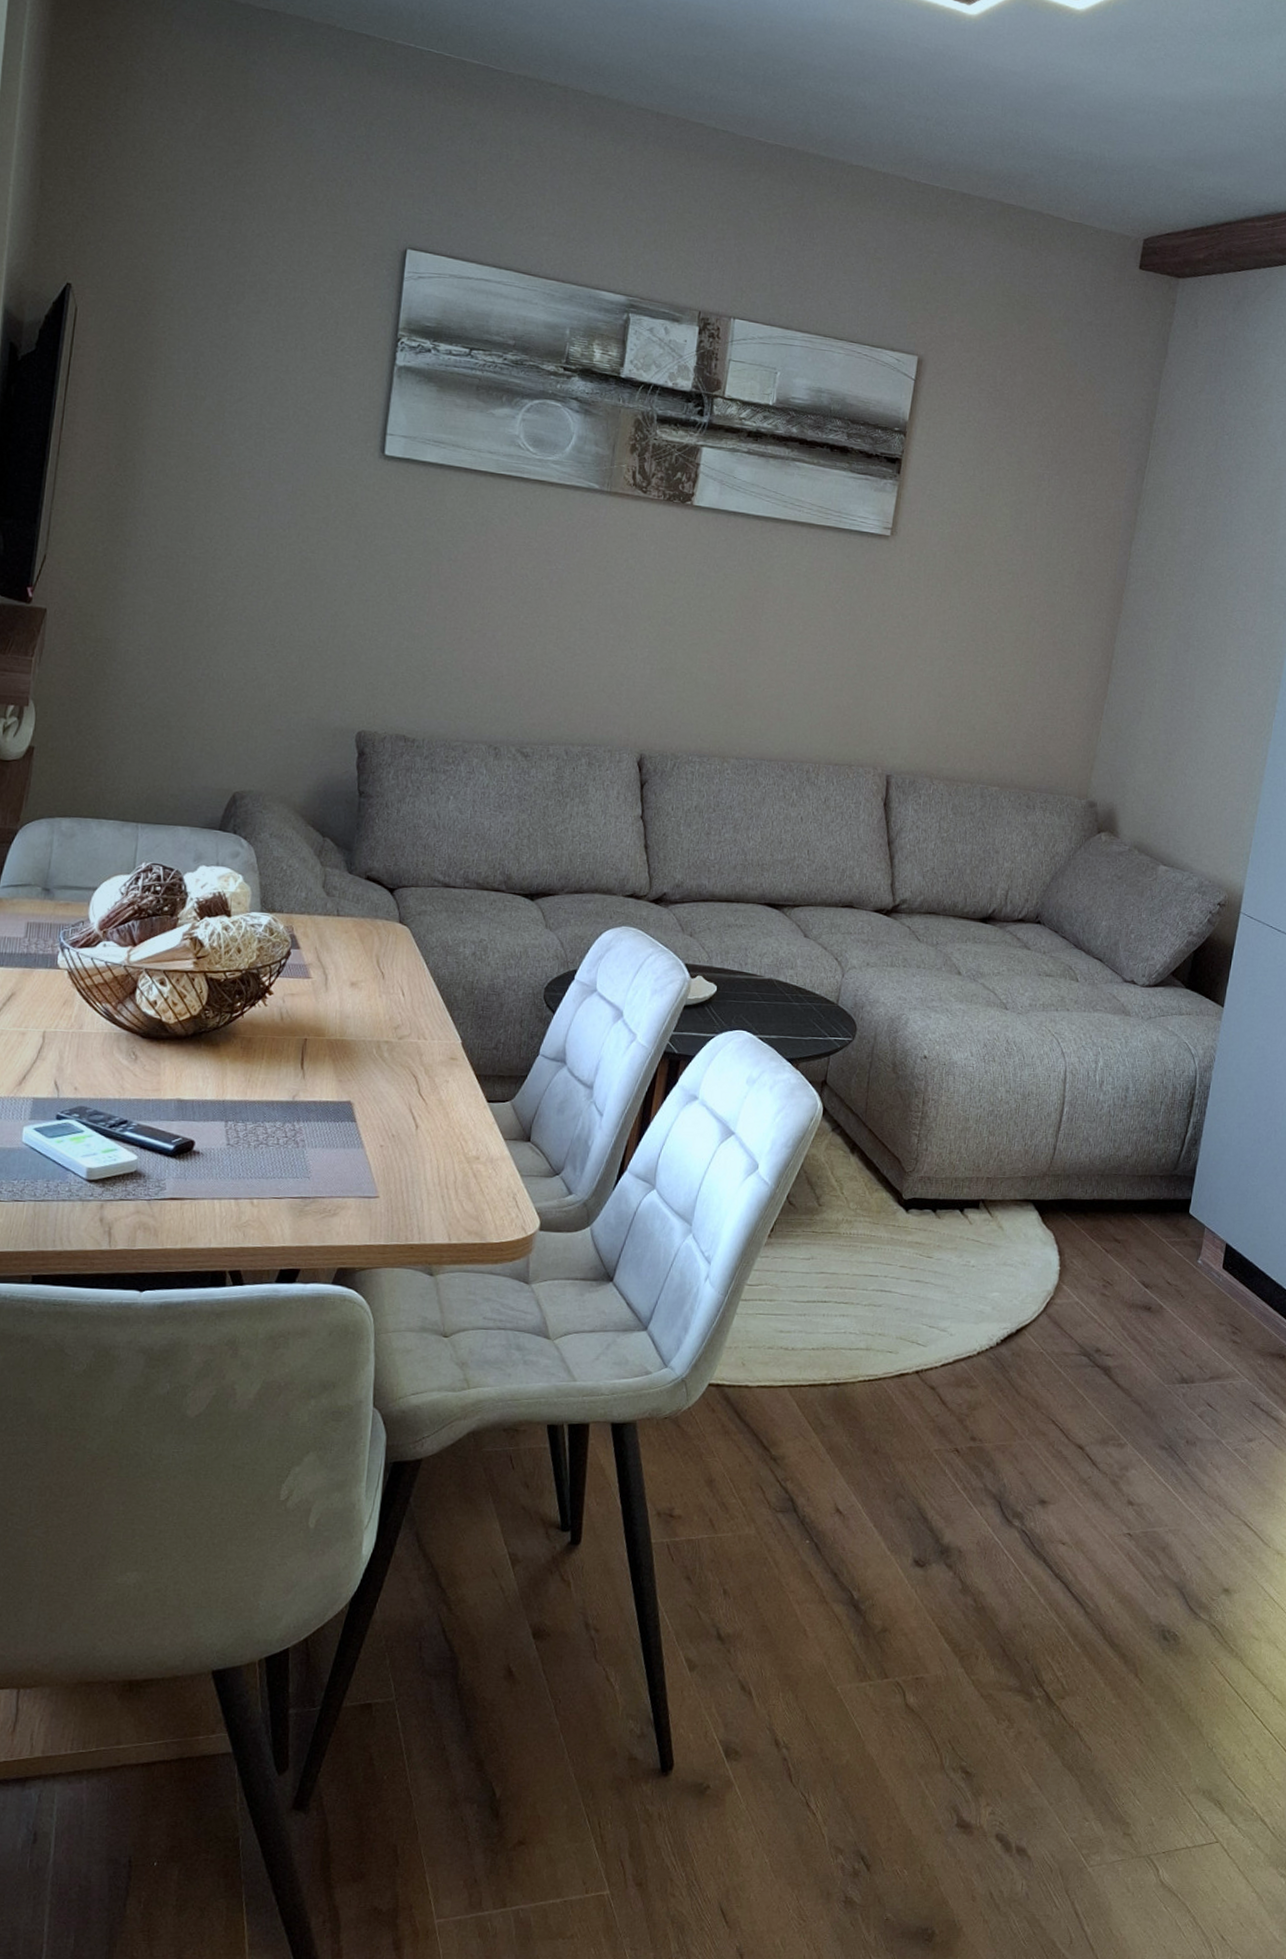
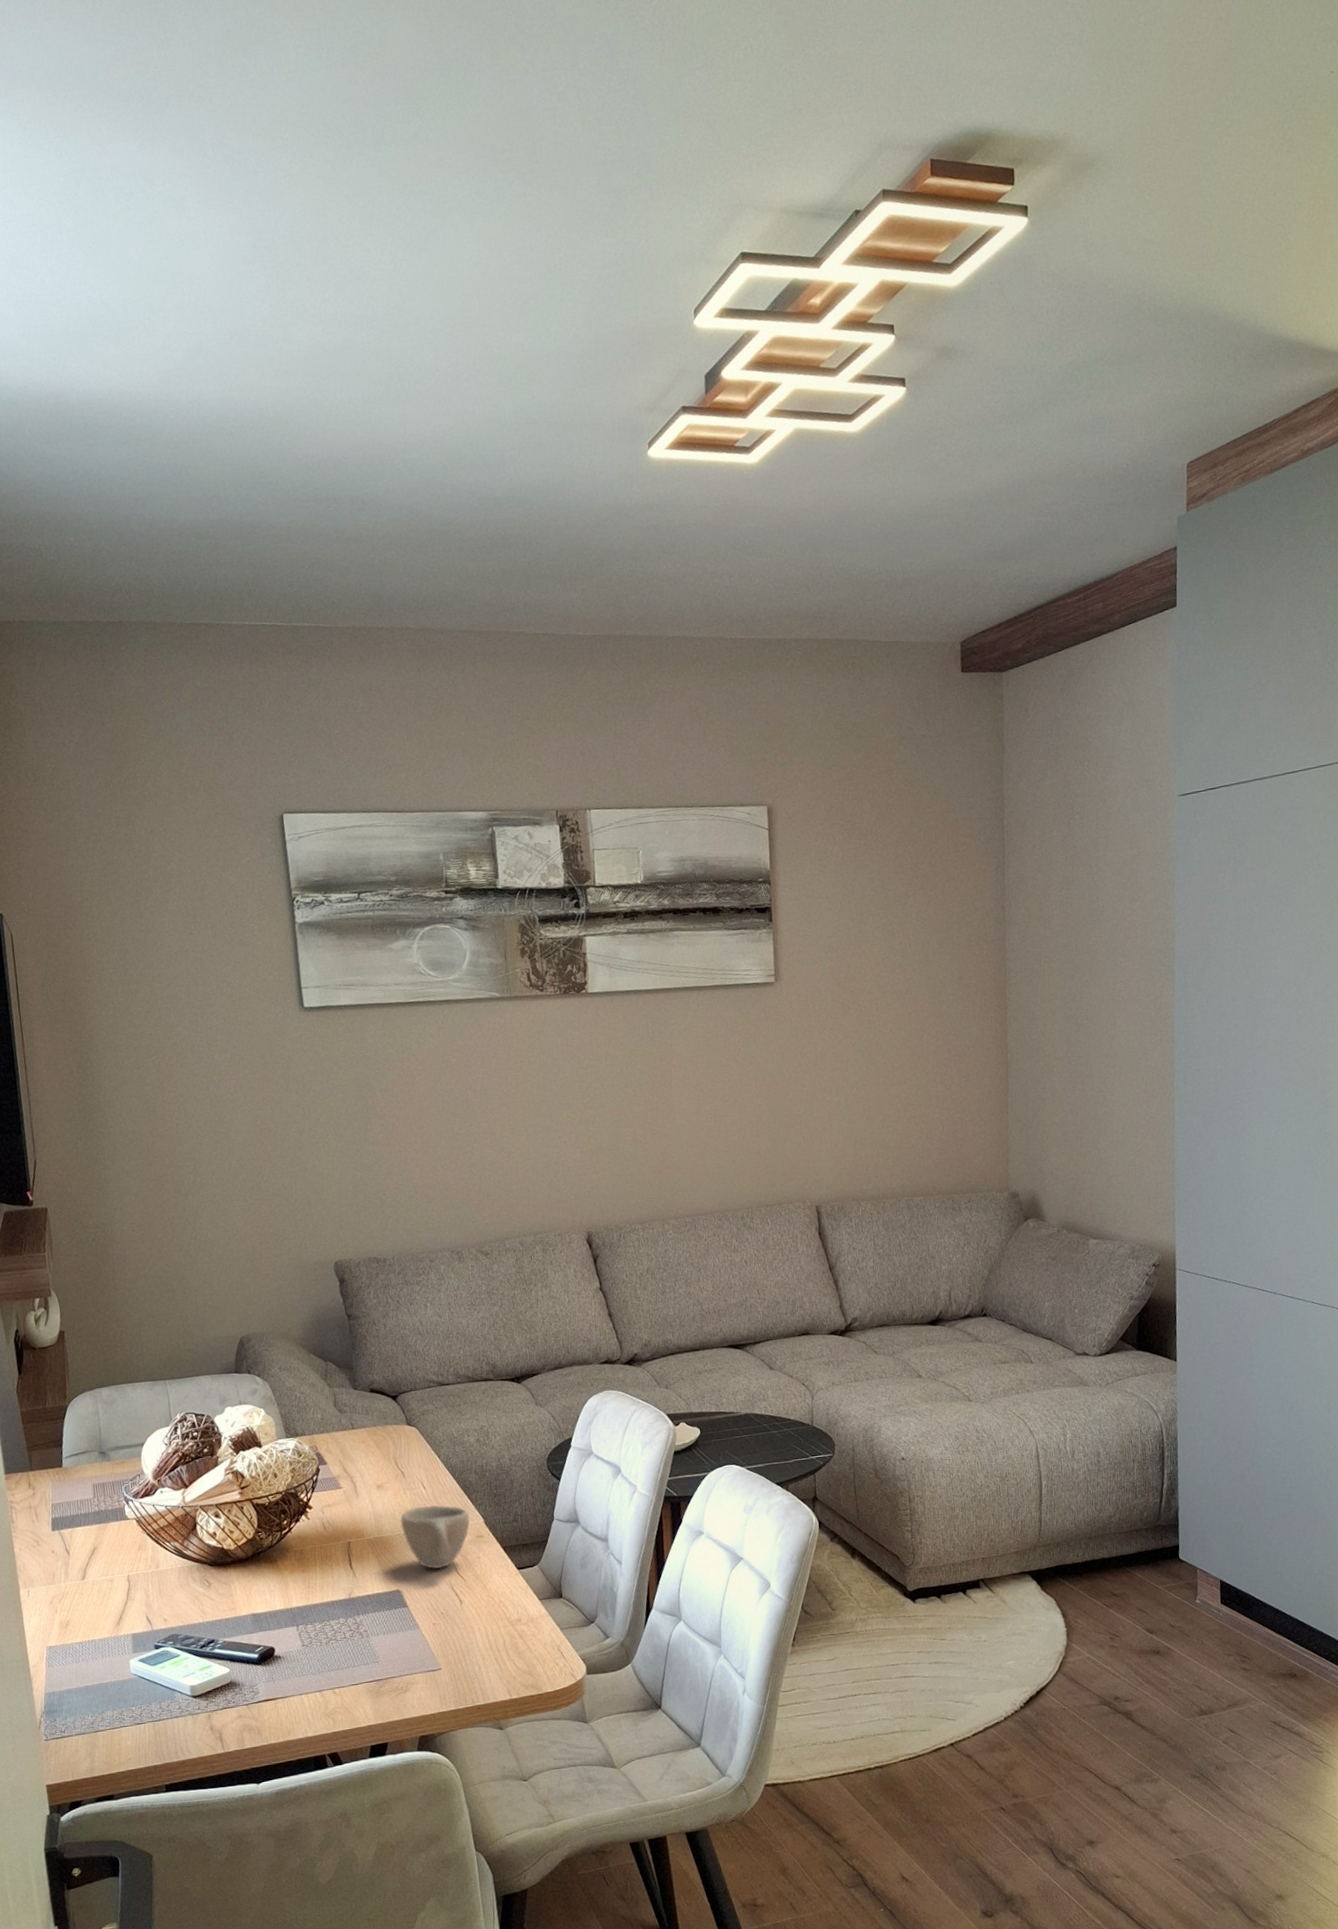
cup: none [367,1014,447,1087] -> present [400,1505,470,1569]

